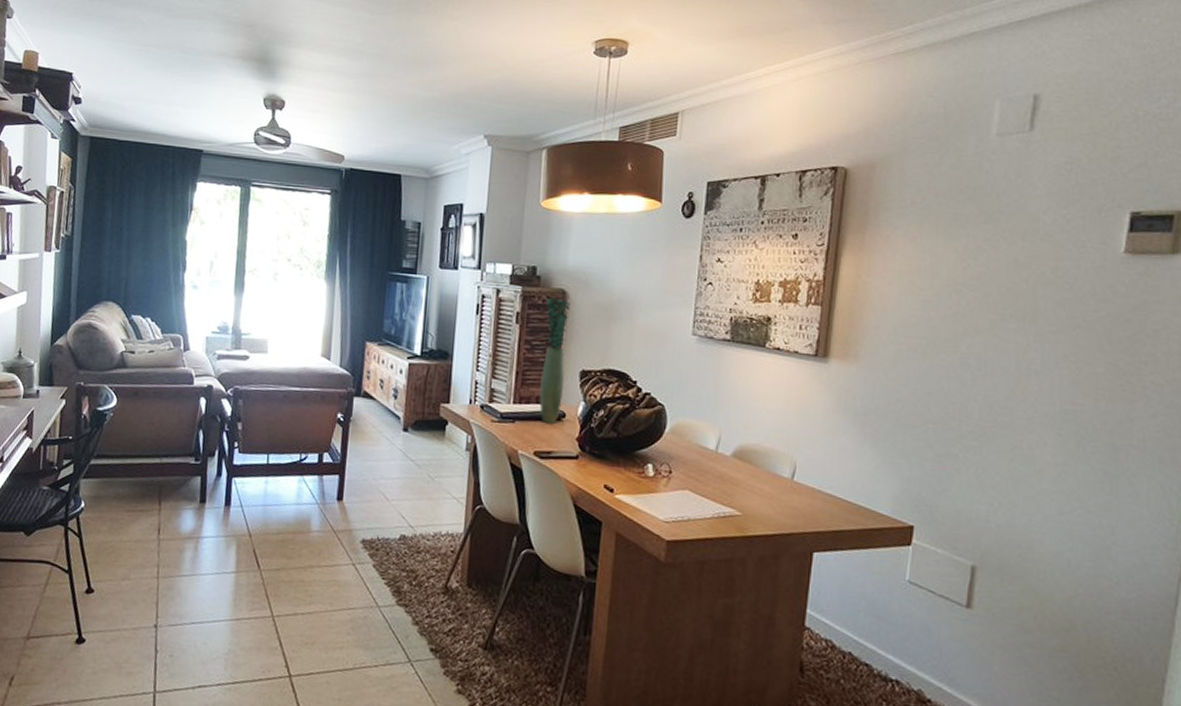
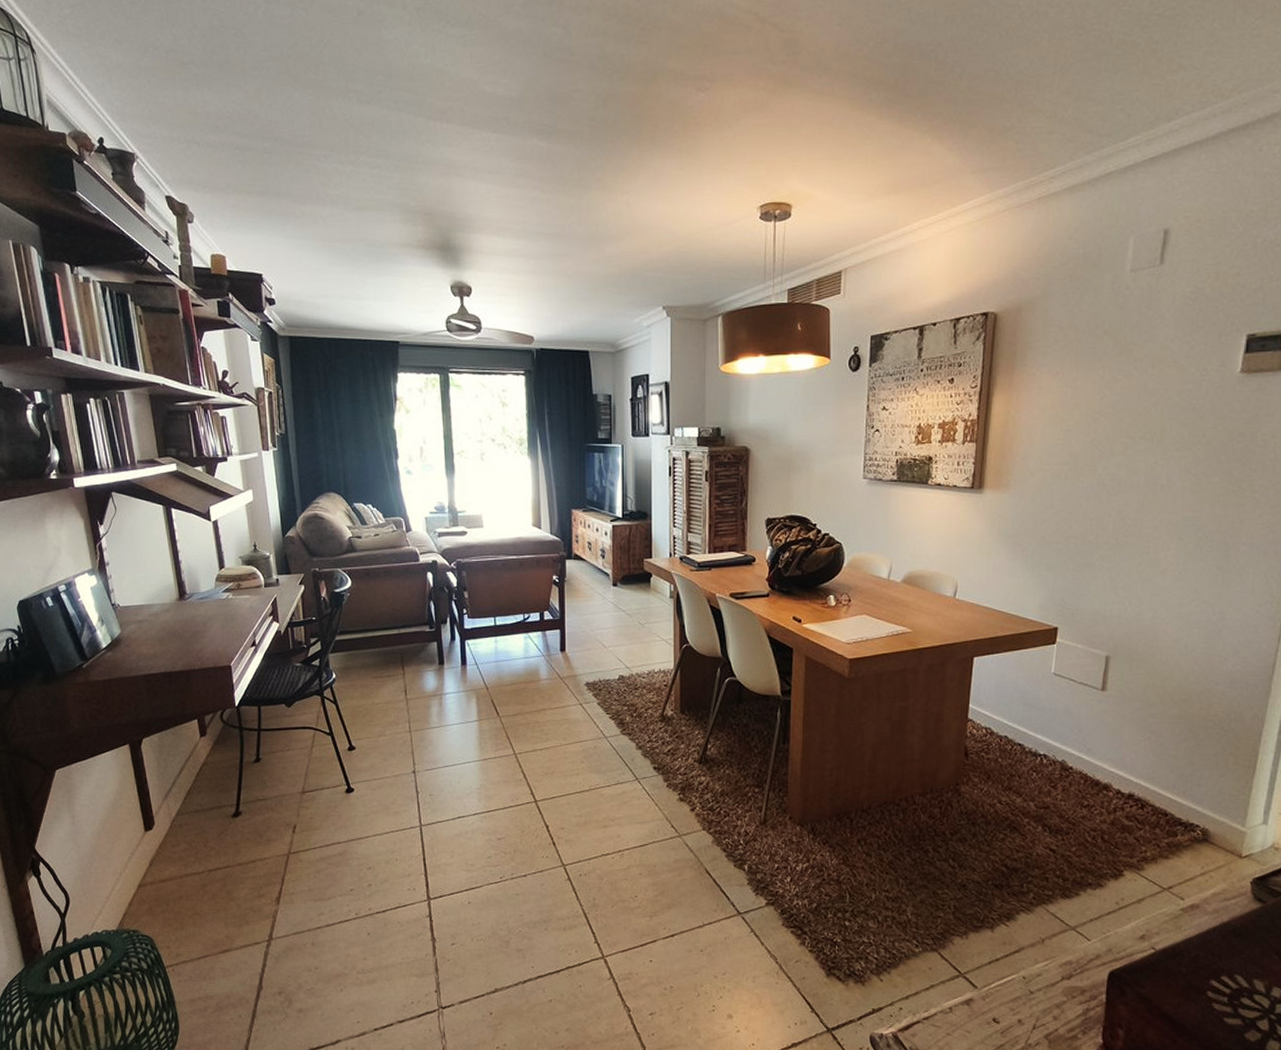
vase: present [539,293,570,425] -> none [730,451,753,569]

